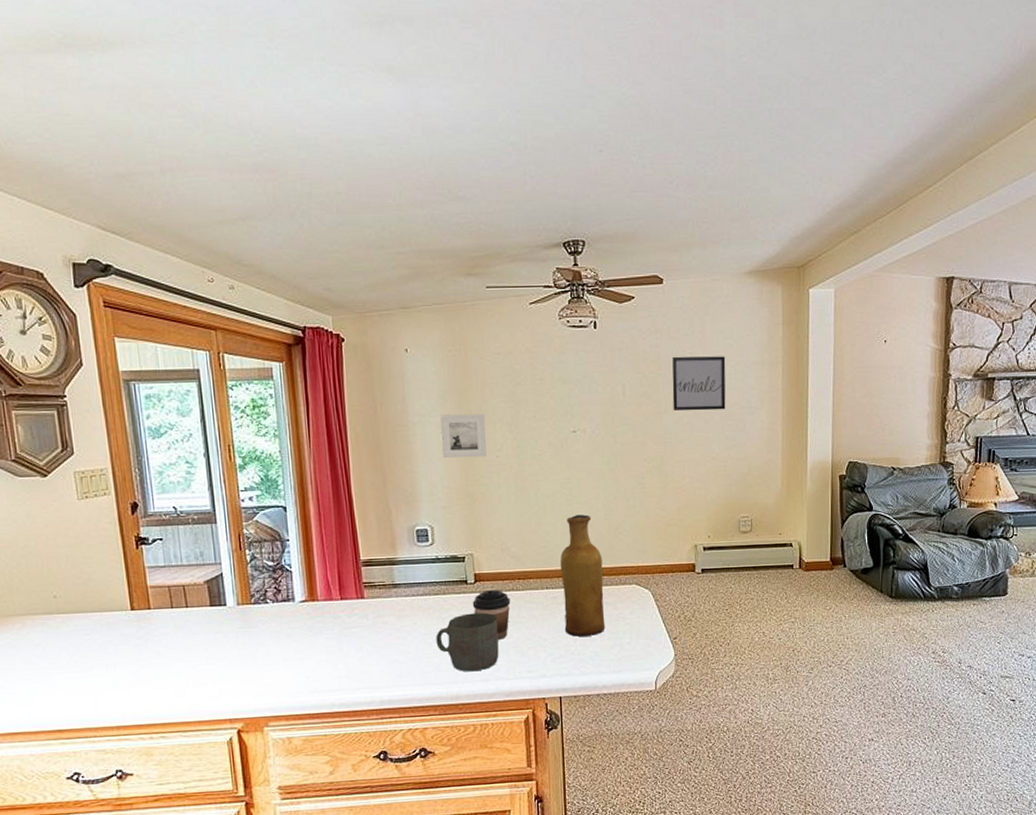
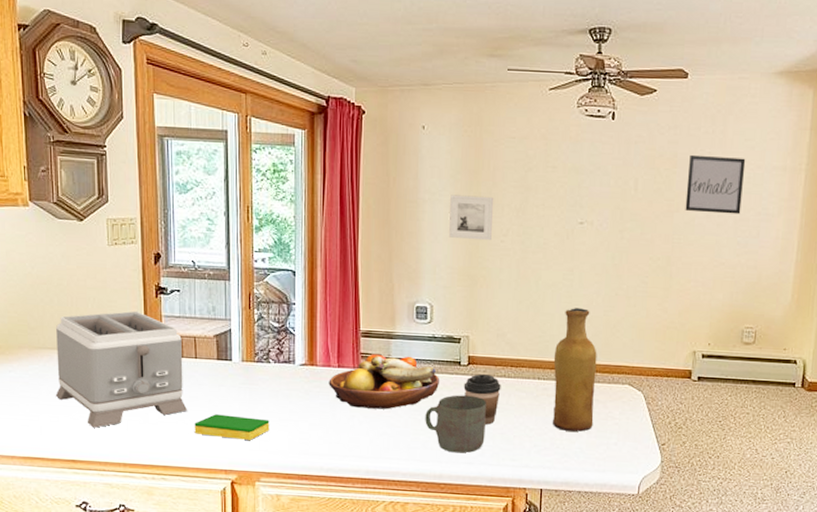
toaster: none [26,566,183,693] -> present [55,311,188,428]
dish sponge: none [191,661,274,686] -> present [194,414,270,440]
fruit bowl: none [332,580,447,639] -> present [329,354,439,410]

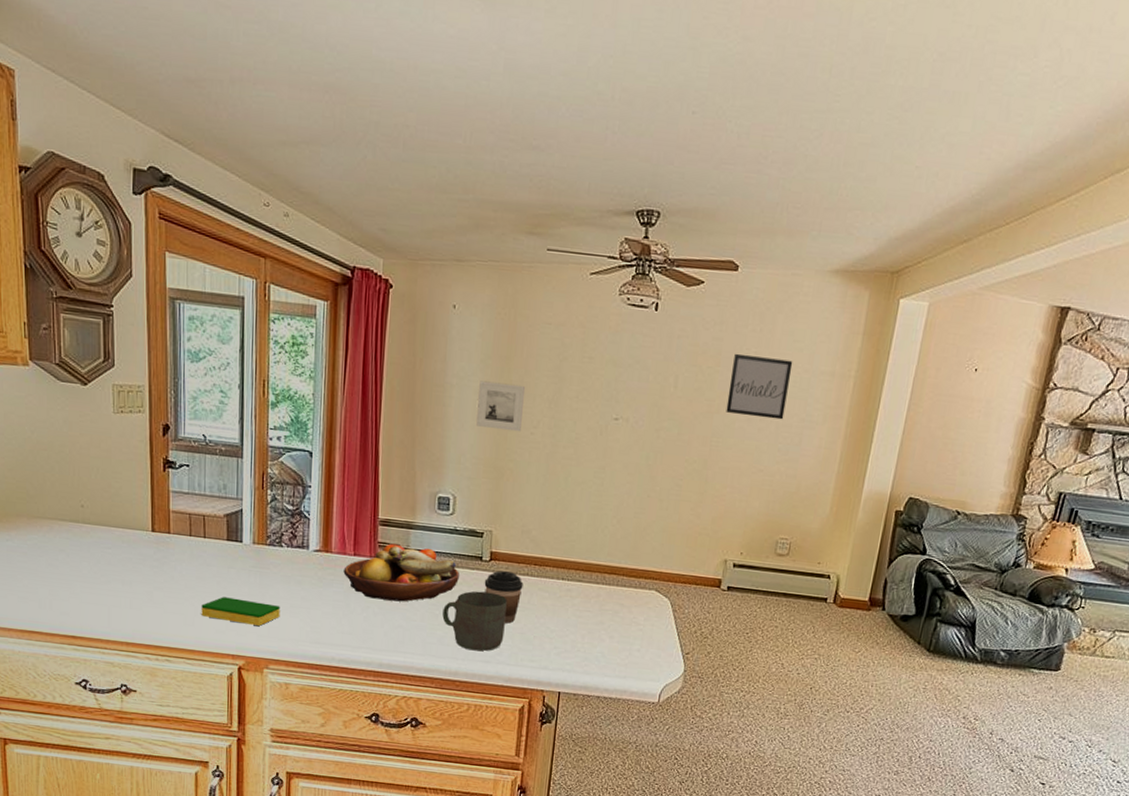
toaster: present [55,311,188,428] -> none [55,484,195,604]
vase: present [552,308,597,432] -> none [574,507,625,636]

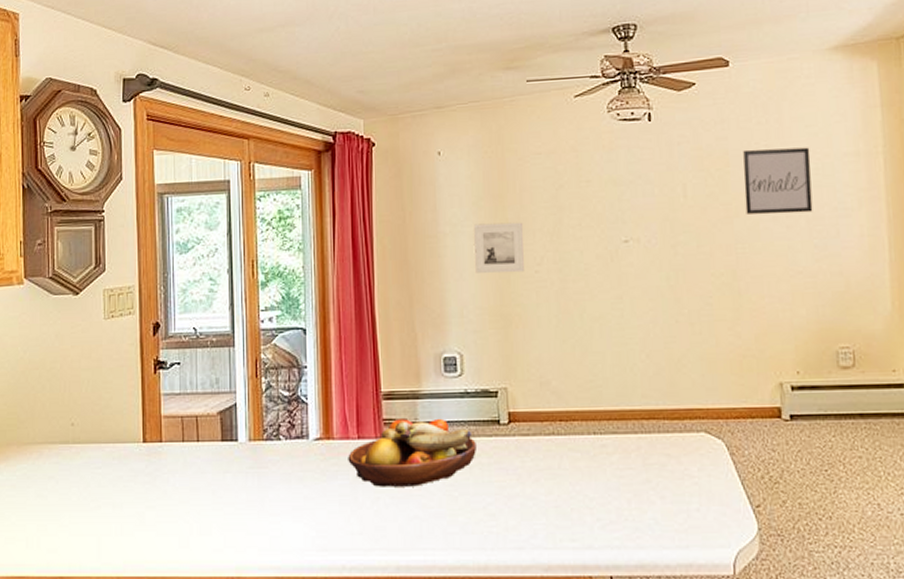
dish sponge: present [201,597,280,626] -> none [197,508,282,537]
mug: present [442,591,507,652] -> none [462,461,536,536]
coffee cup: present [484,570,524,624] -> none [505,433,551,497]

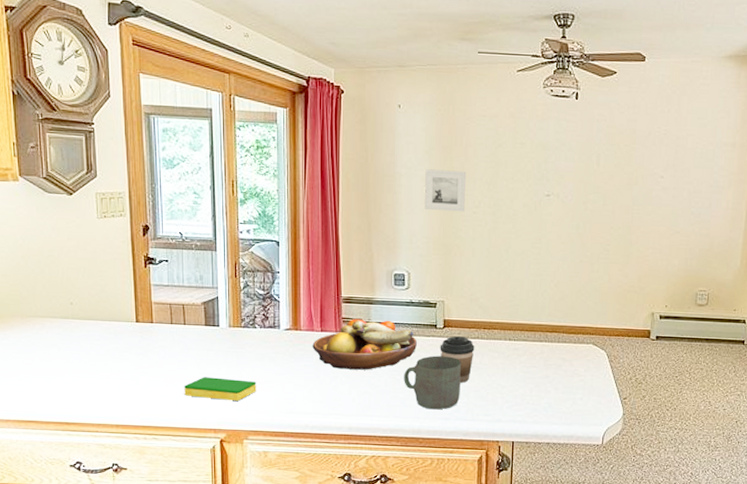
dish sponge: none [197,508,282,537] -> present [184,377,256,401]
mug: none [462,461,536,536] -> present [404,355,461,410]
coffee cup: none [505,433,551,497] -> present [440,336,475,383]
wall art: present [743,147,813,215] -> none [643,132,699,187]

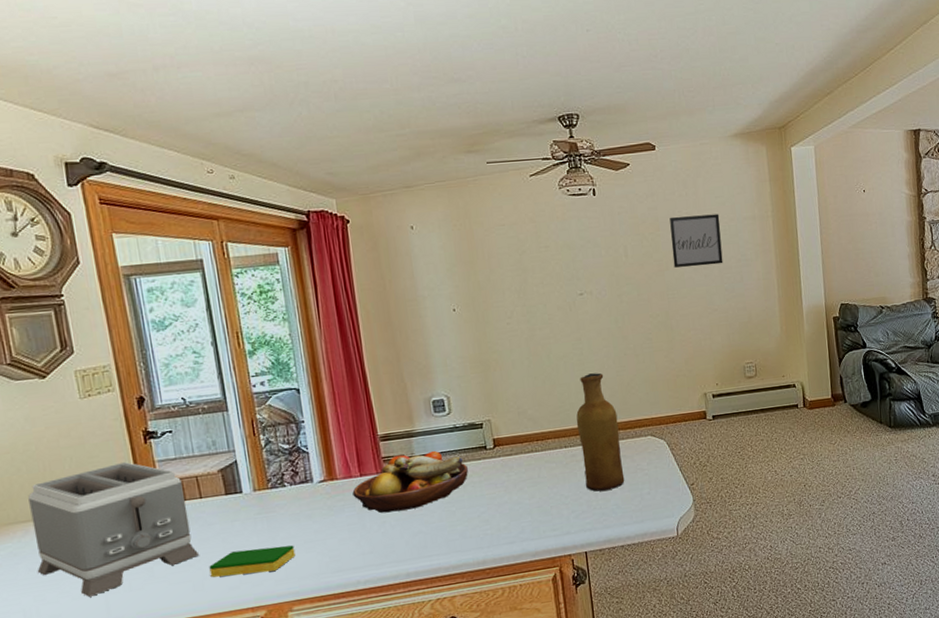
toaster: none [48,281,178,392] -> present [28,462,200,597]
mug: present [404,355,461,410] -> none [458,476,523,537]
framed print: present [425,169,467,212] -> none [450,283,497,329]
coffee cup: present [440,336,475,383] -> none [493,452,531,502]
vase: none [522,274,564,388] -> present [576,372,625,492]
wall art: none [643,132,699,187] -> present [670,214,723,268]

